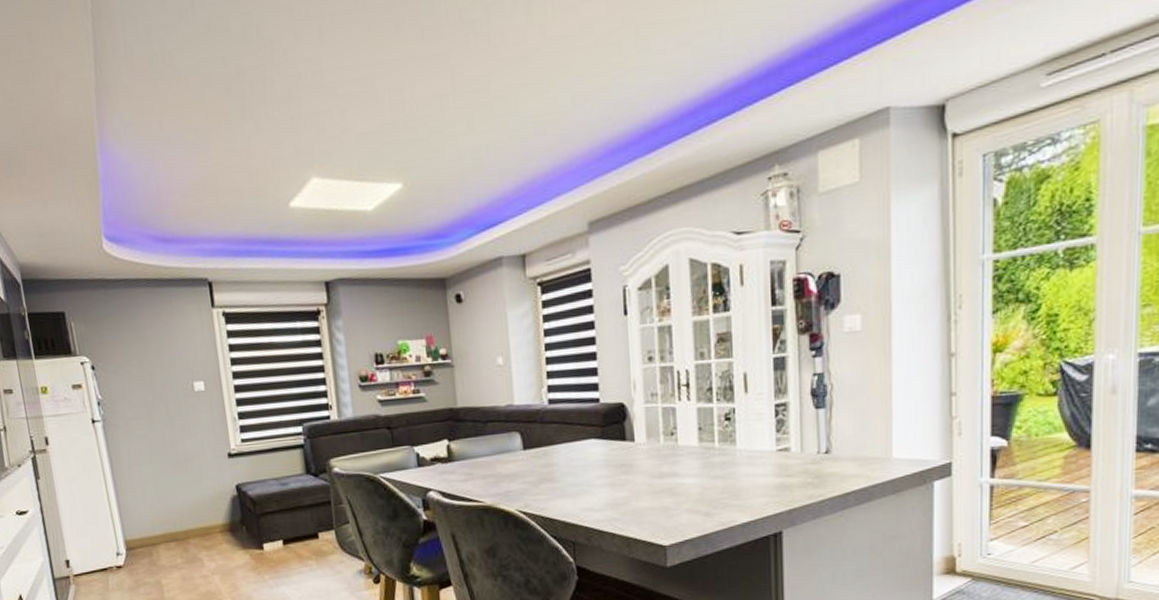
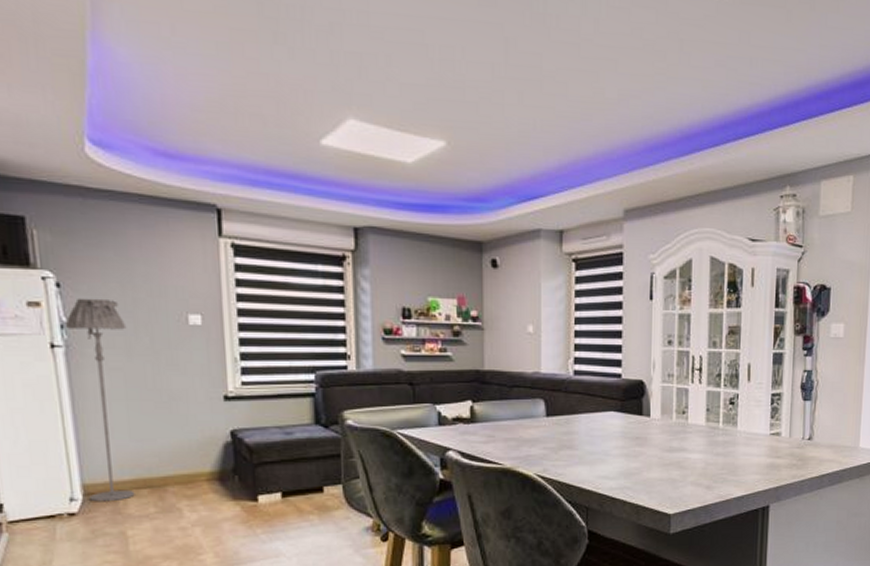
floor lamp: none [100,375,165,556] -> present [64,298,135,502]

